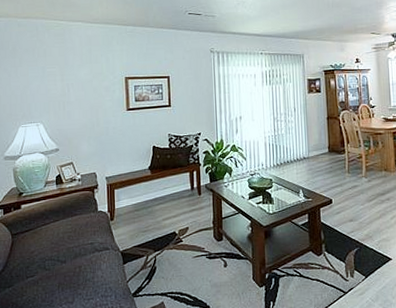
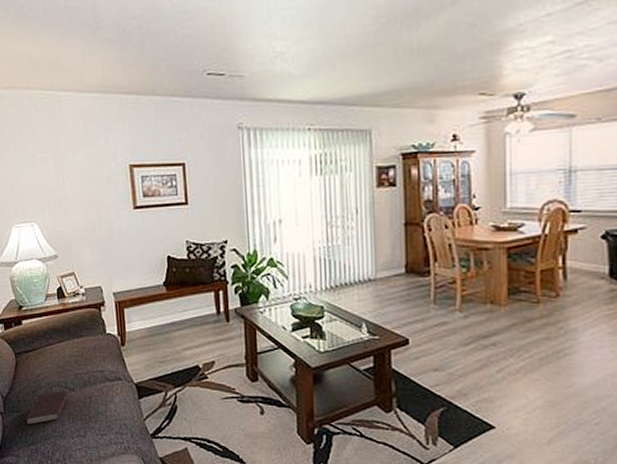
book: none [17,263,60,299] -> present [26,391,69,426]

